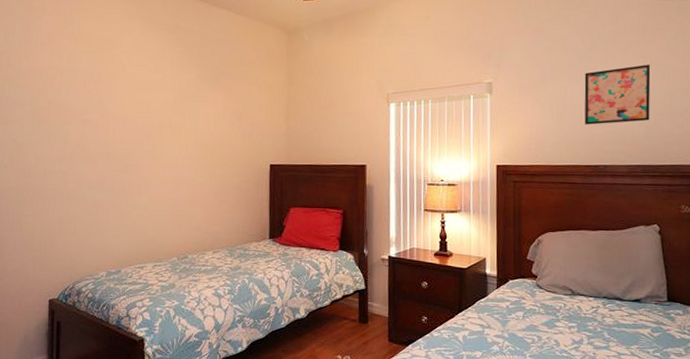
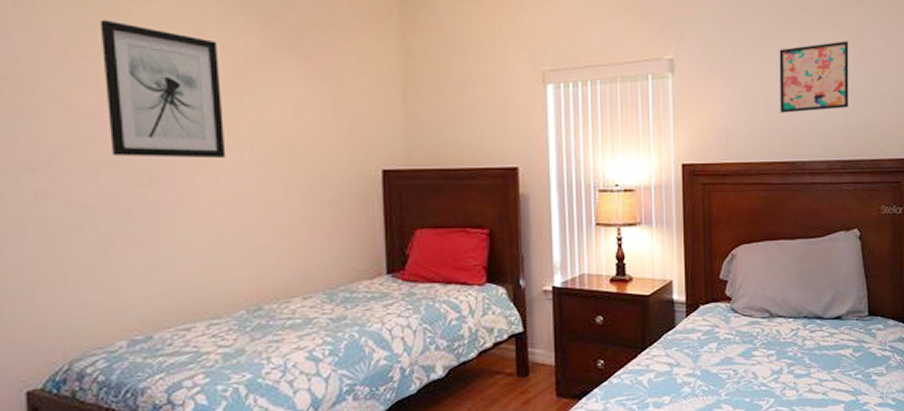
wall art: none [104,65,172,154] -> present [100,19,226,158]

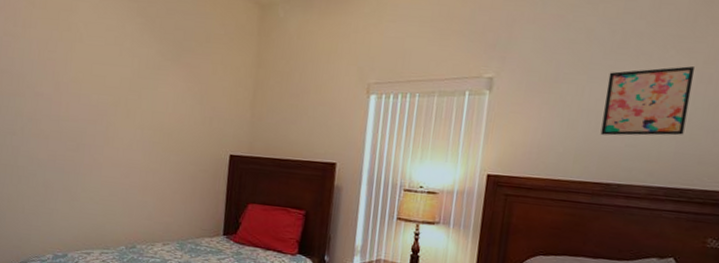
wall art: present [100,19,226,158] -> none [58,34,129,136]

